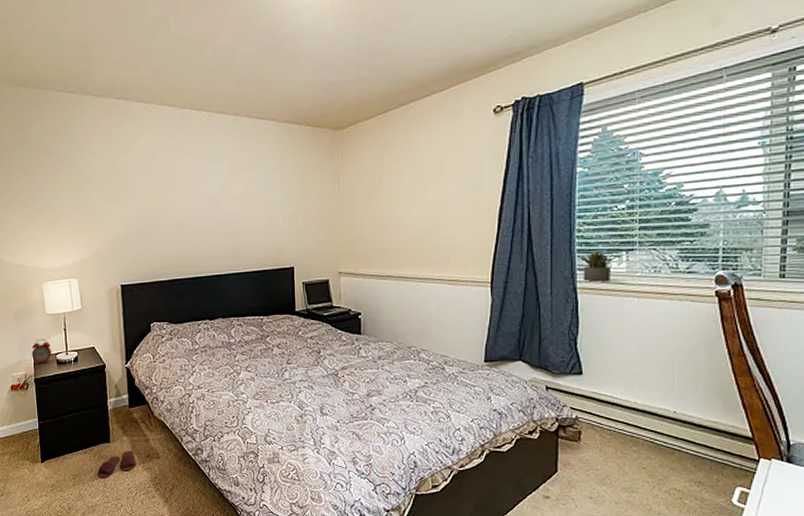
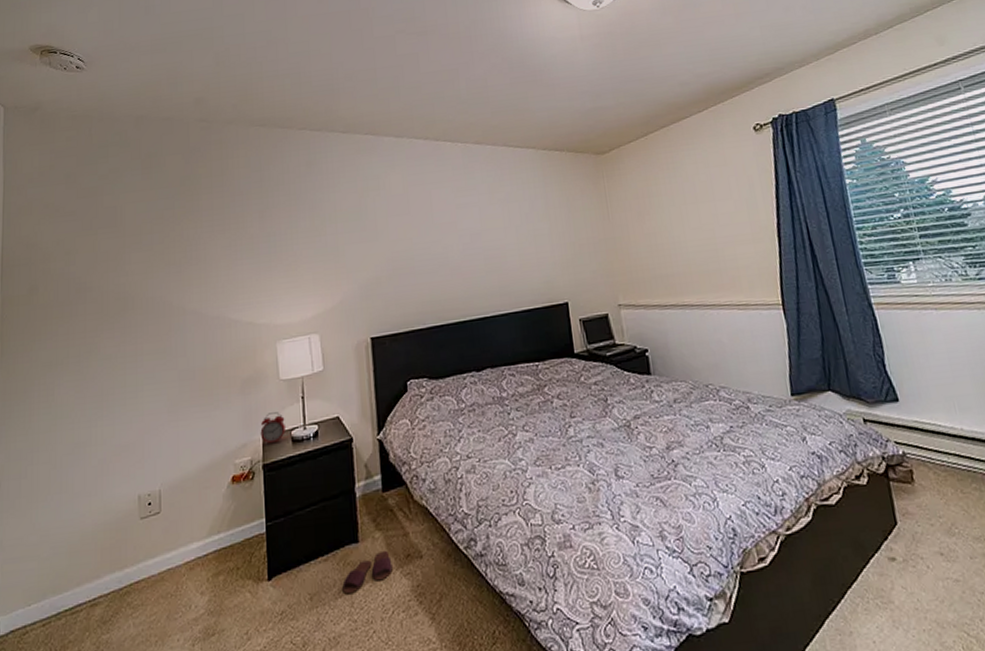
succulent plant: present [580,249,612,283] -> none [868,260,904,297]

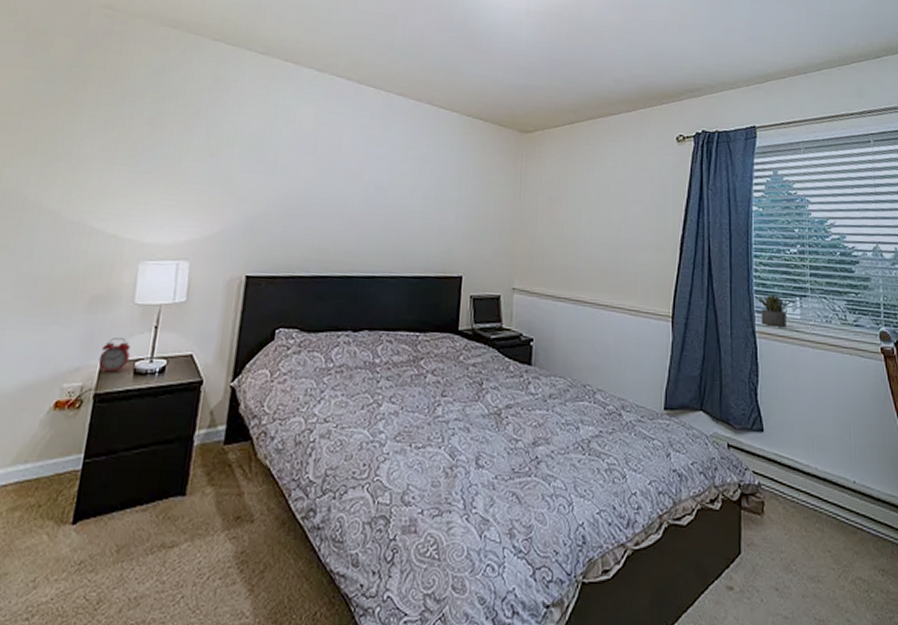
slippers: present [342,550,393,595] -> none [156,508,219,552]
succulent plant: none [868,260,904,297] -> present [758,292,787,328]

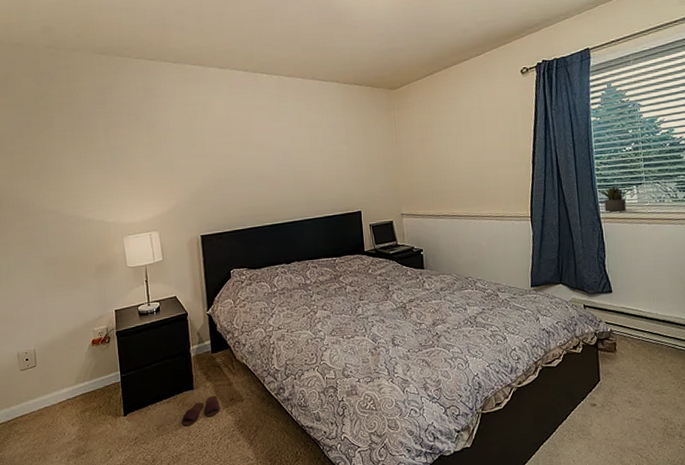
alarm clock: present [98,338,131,373] -> none [113,292,133,317]
slippers: none [156,508,219,552] -> present [181,395,220,426]

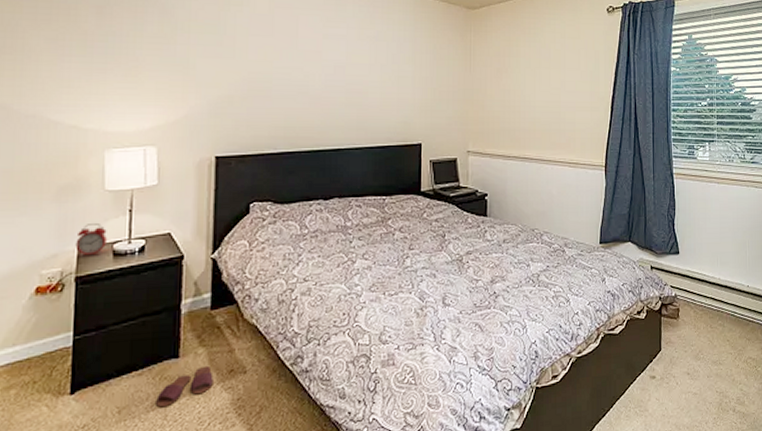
alarm clock: none [113,292,133,317] -> present [75,223,107,256]
succulent plant: present [601,184,626,213] -> none [675,139,699,169]

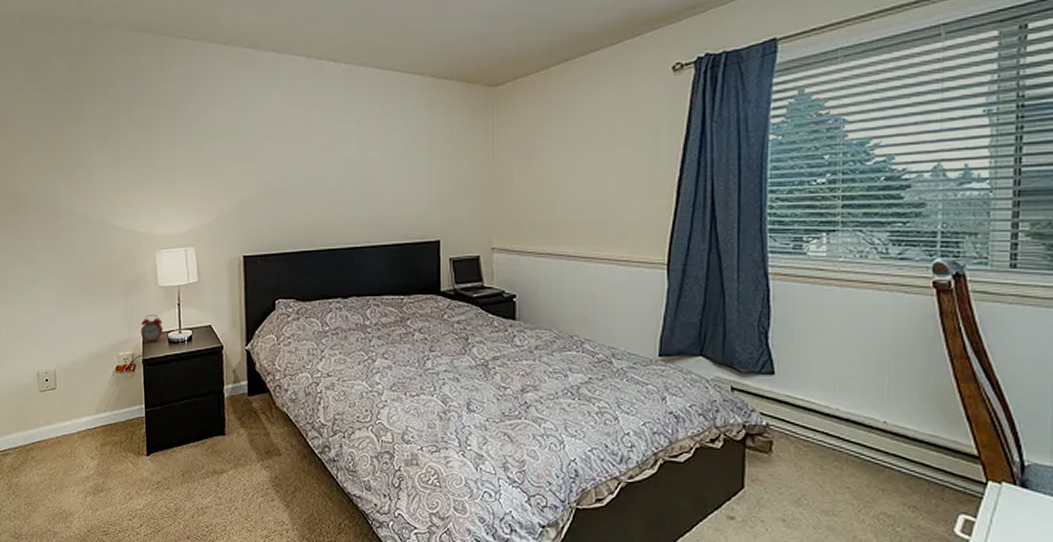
slippers: present [156,365,213,408] -> none [210,445,254,476]

